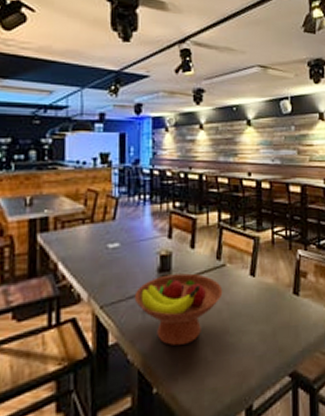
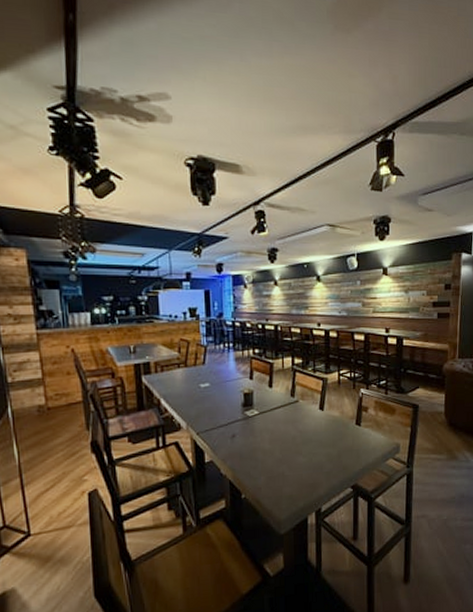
fruit bowl: present [134,273,223,347] -> none [224,407,297,464]

